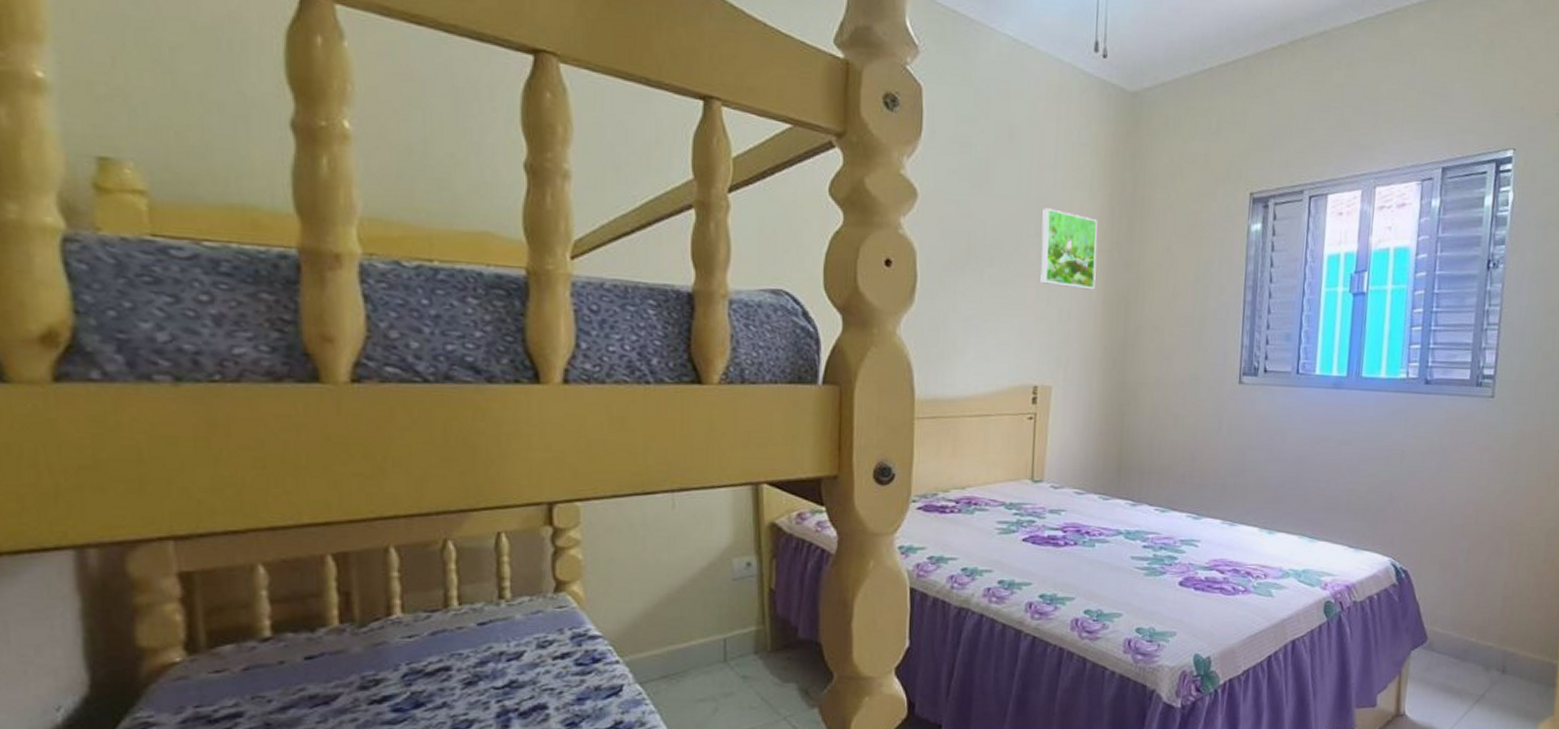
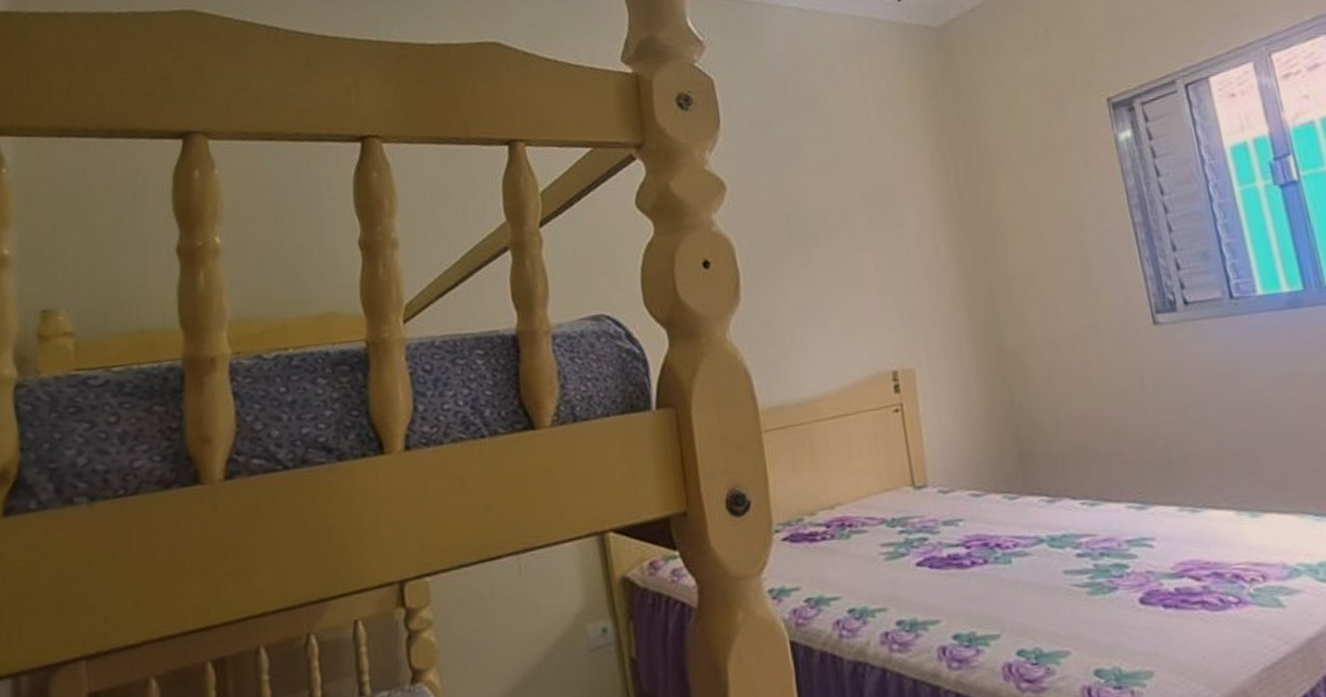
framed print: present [1040,208,1098,290] -> none [864,168,942,253]

